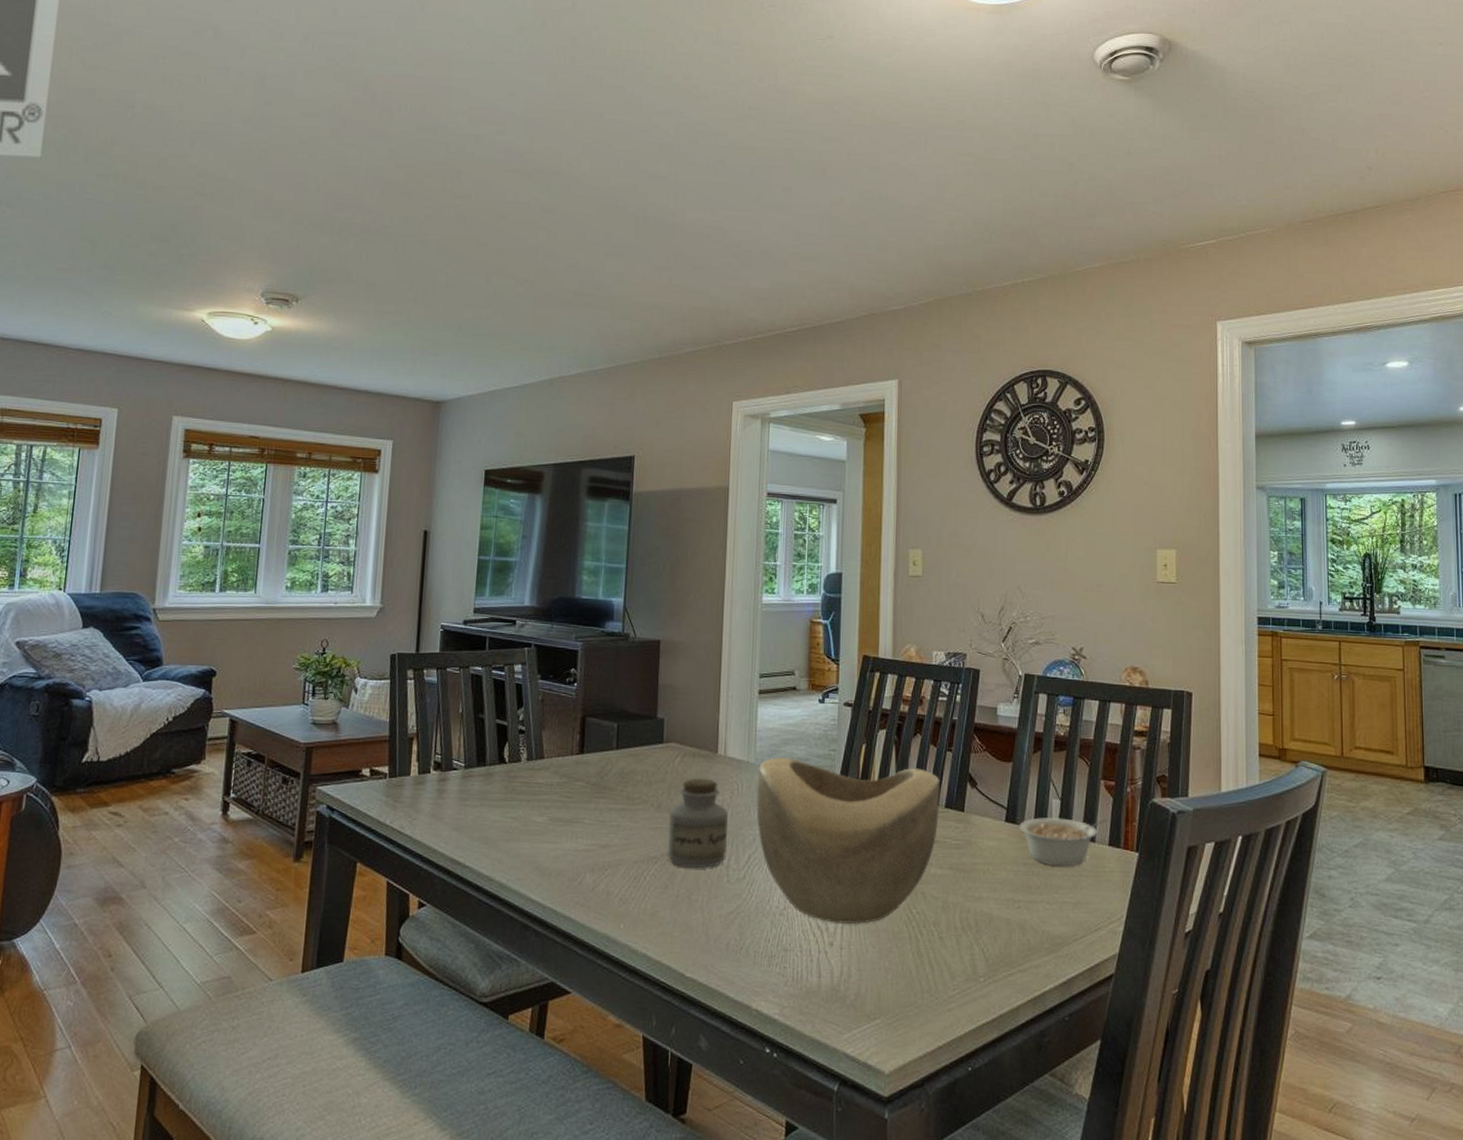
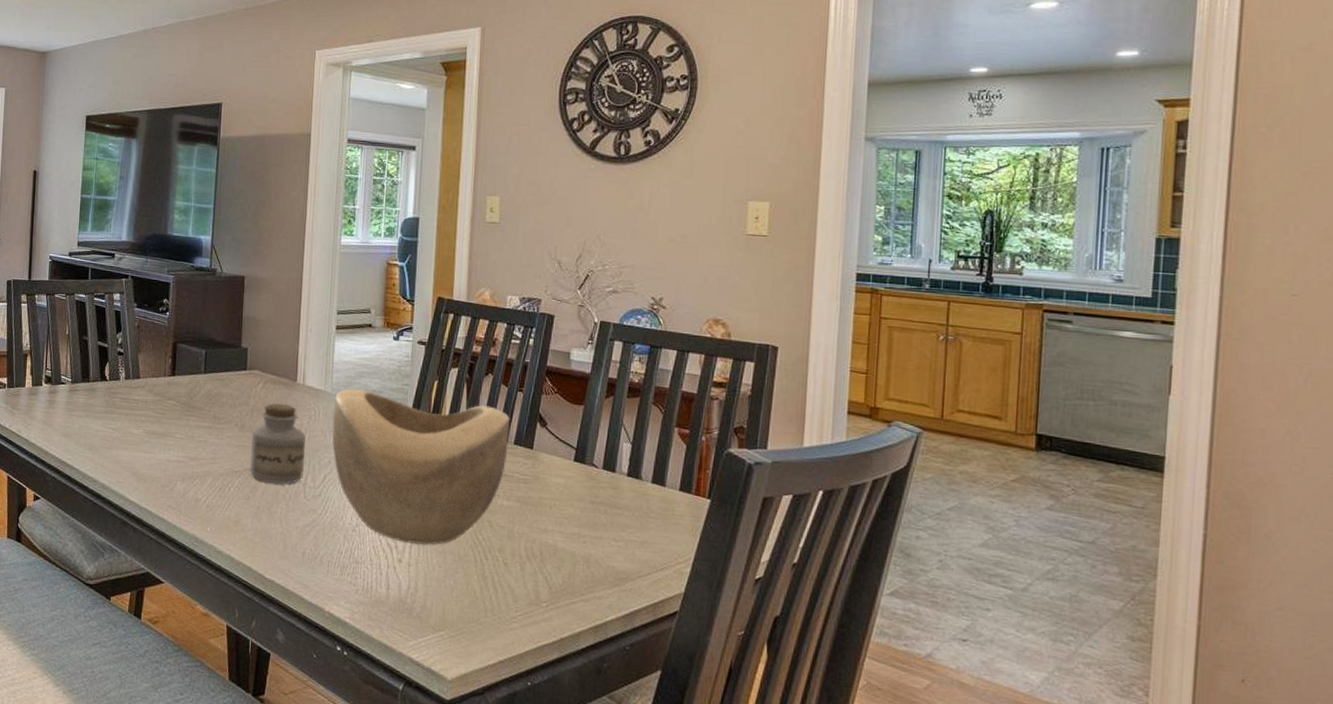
legume: present [1019,817,1108,867] -> none [587,459,680,508]

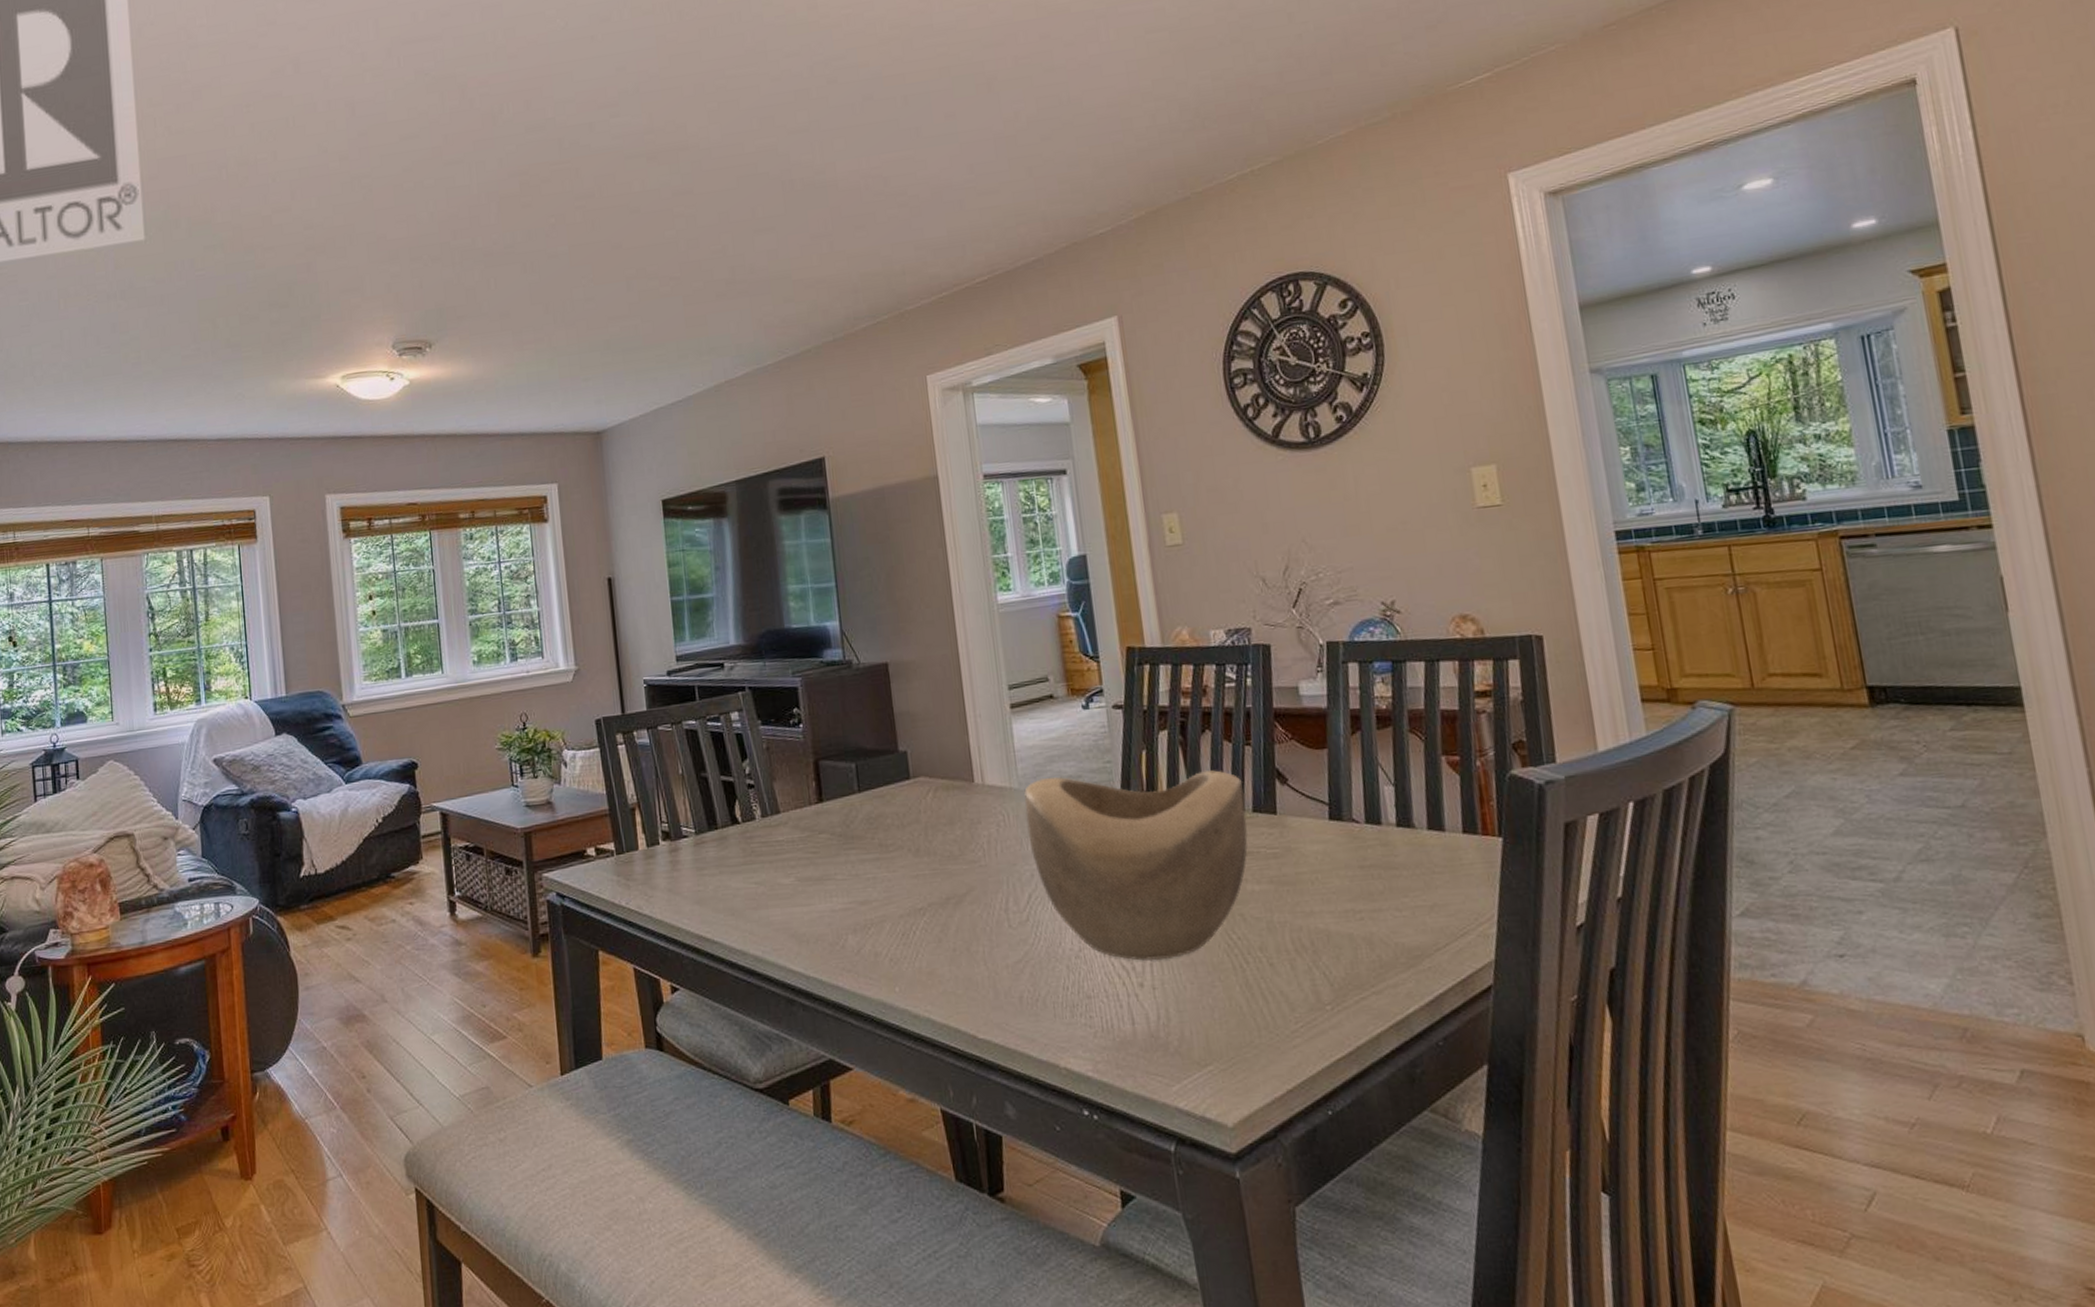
jar: present [249,403,306,484] -> none [930,812,1003,916]

